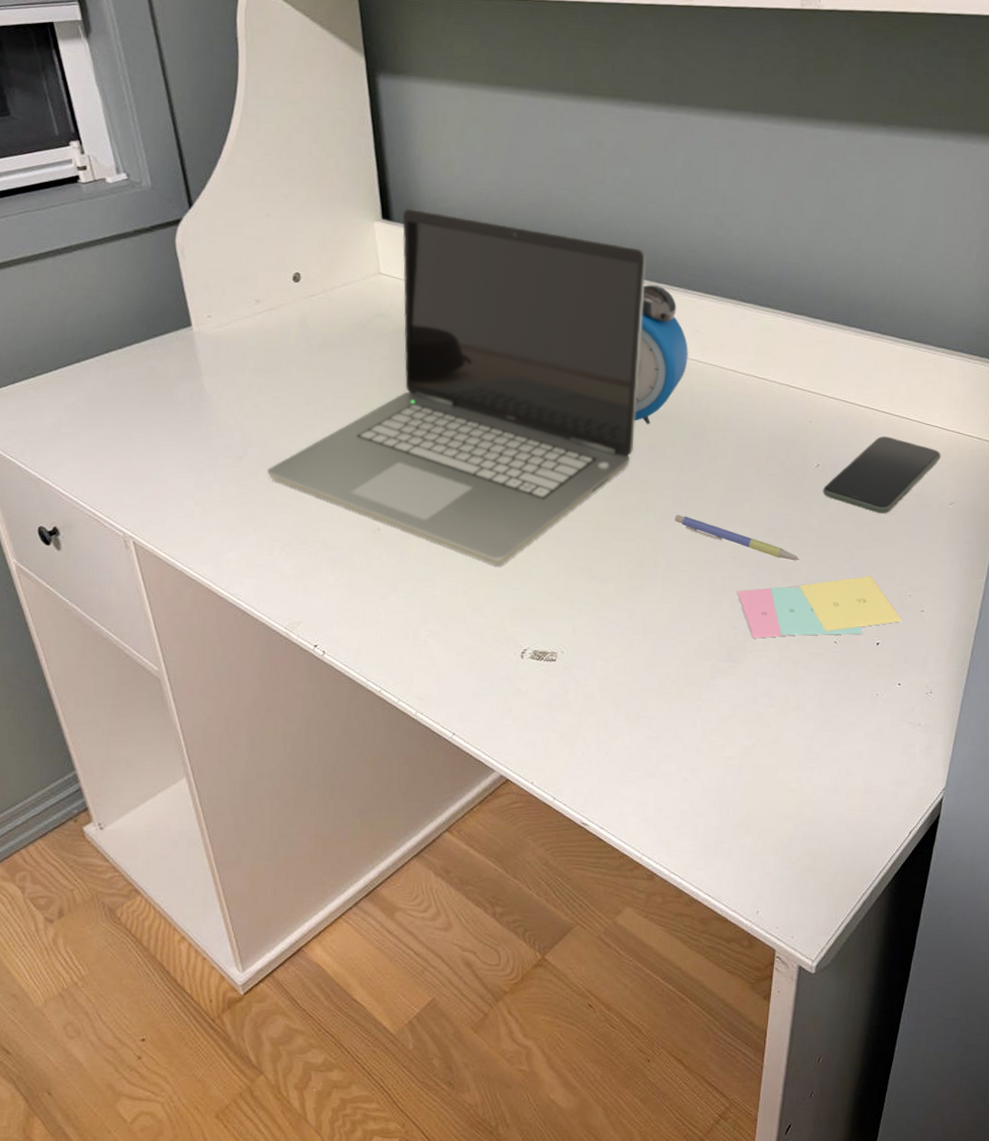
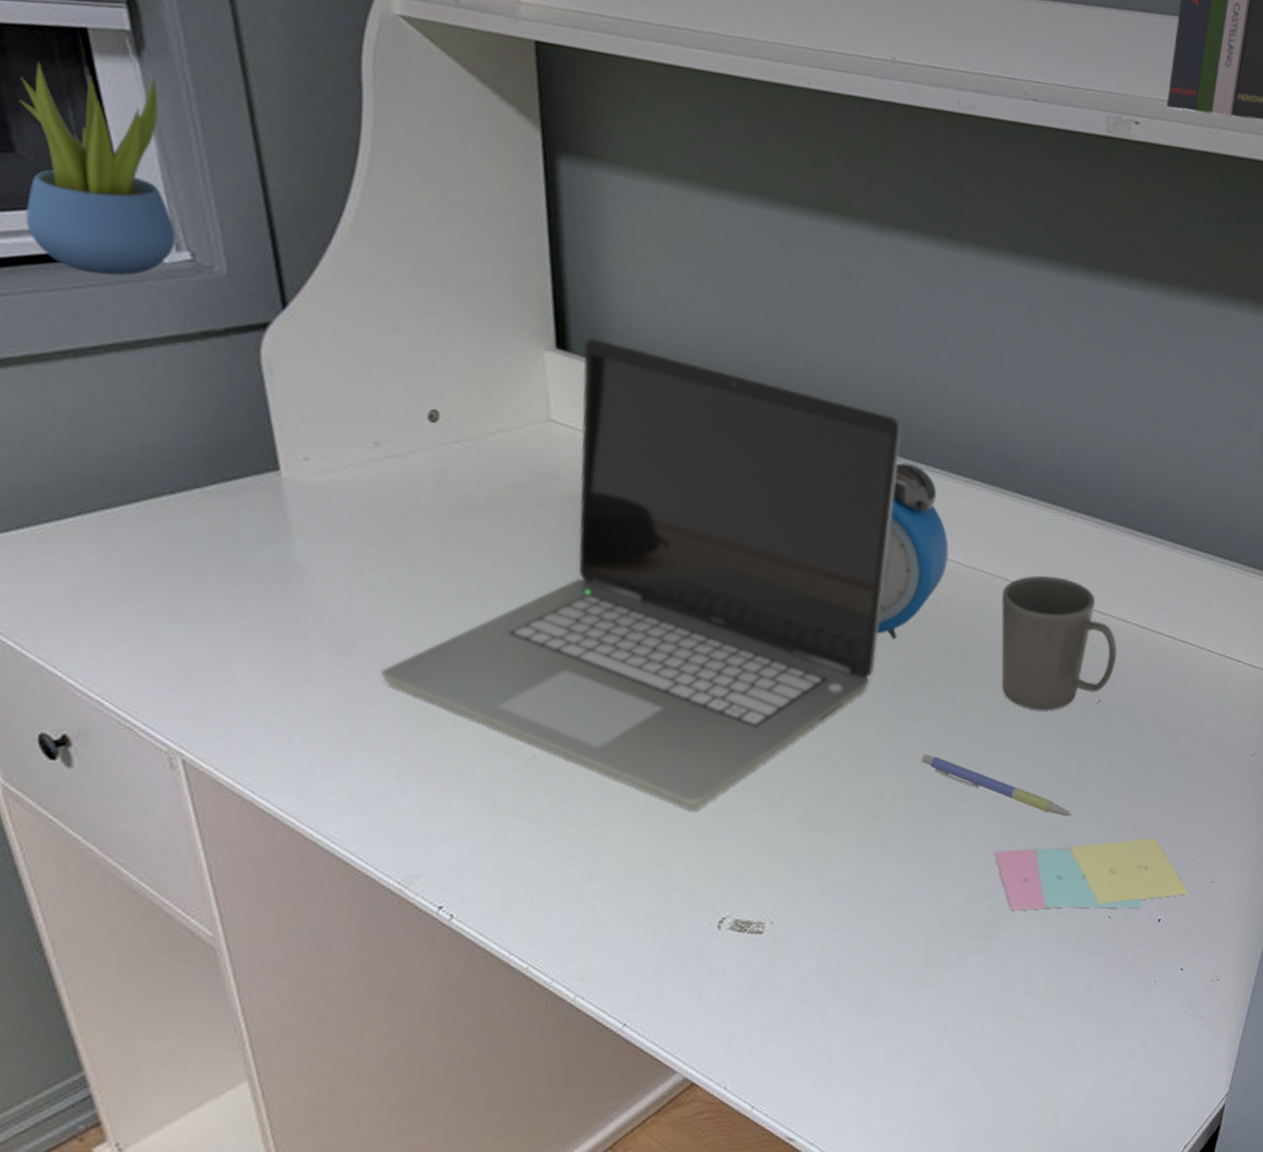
succulent plant: none [11,50,117,196] -> present [19,62,177,276]
mug: none [732,366,831,475] -> present [1001,575,1118,710]
smartphone: present [823,436,941,514] -> none [1104,669,1244,764]

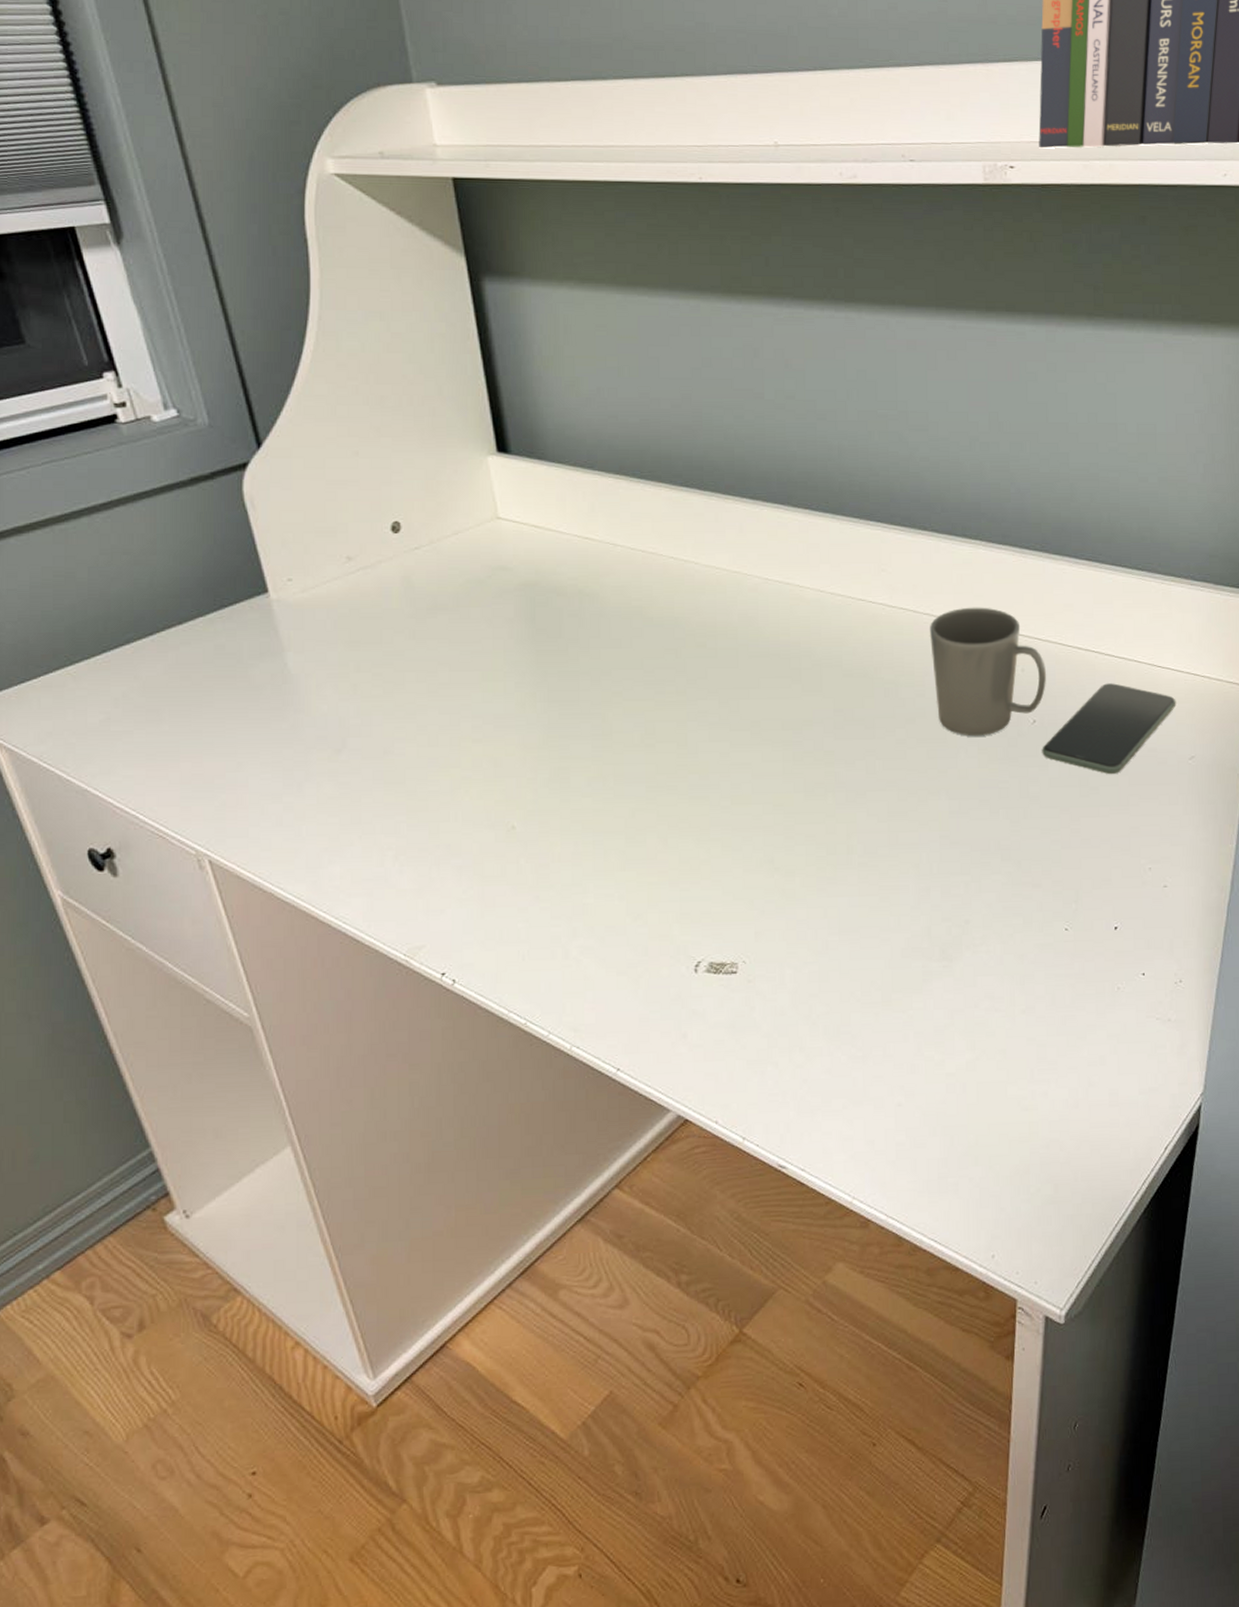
succulent plant: present [19,62,177,276] -> none [24,259,164,440]
laptop: present [381,338,902,810] -> none [372,439,820,863]
alarm clock: present [876,462,949,640] -> none [814,516,875,684]
pen: present [921,754,1072,817] -> none [869,789,1019,836]
sticky notes: present [993,837,1190,911] -> none [947,848,1143,931]
smartphone: none [1104,669,1244,764] -> present [1042,683,1176,775]

